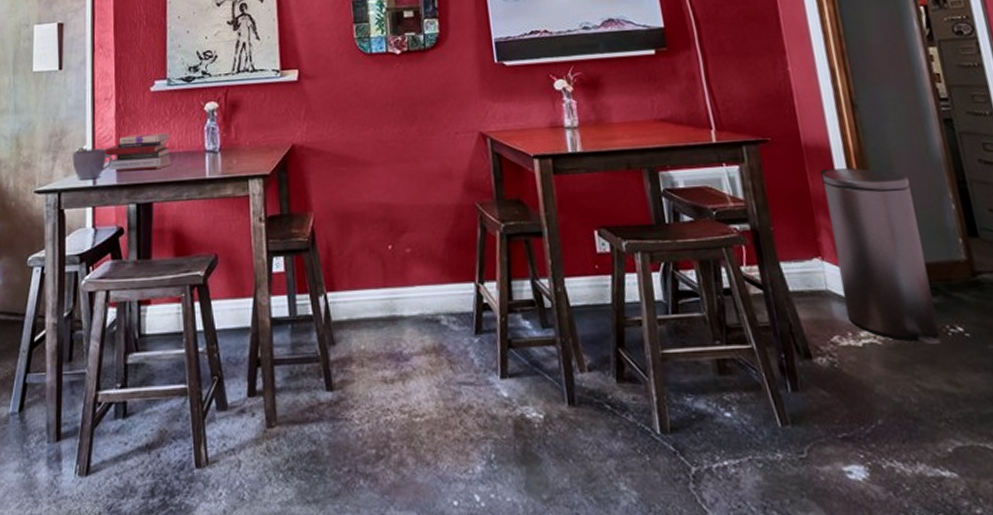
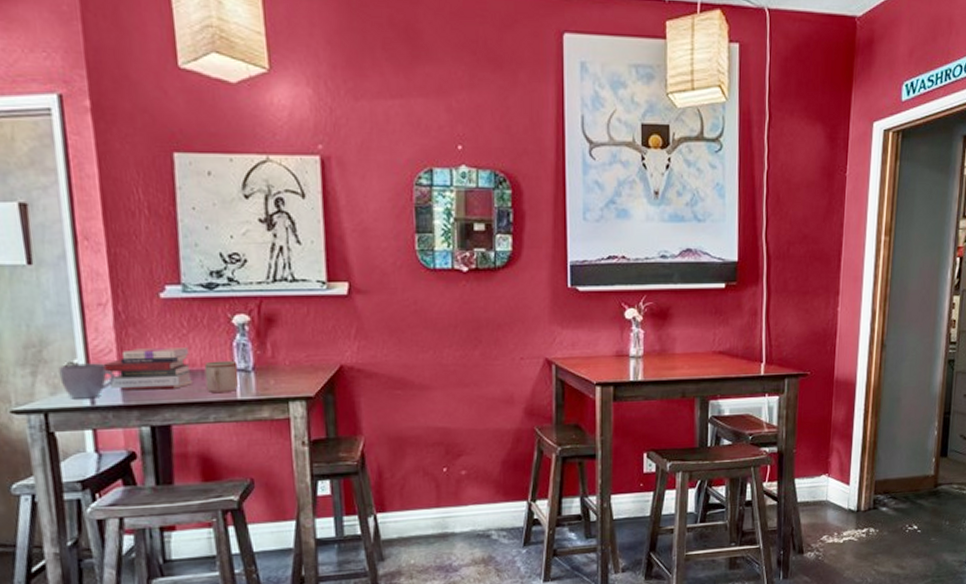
mug: none [181,143,208,173] -> present [204,360,239,394]
pedal bin: present [820,168,941,345] -> none [837,400,910,540]

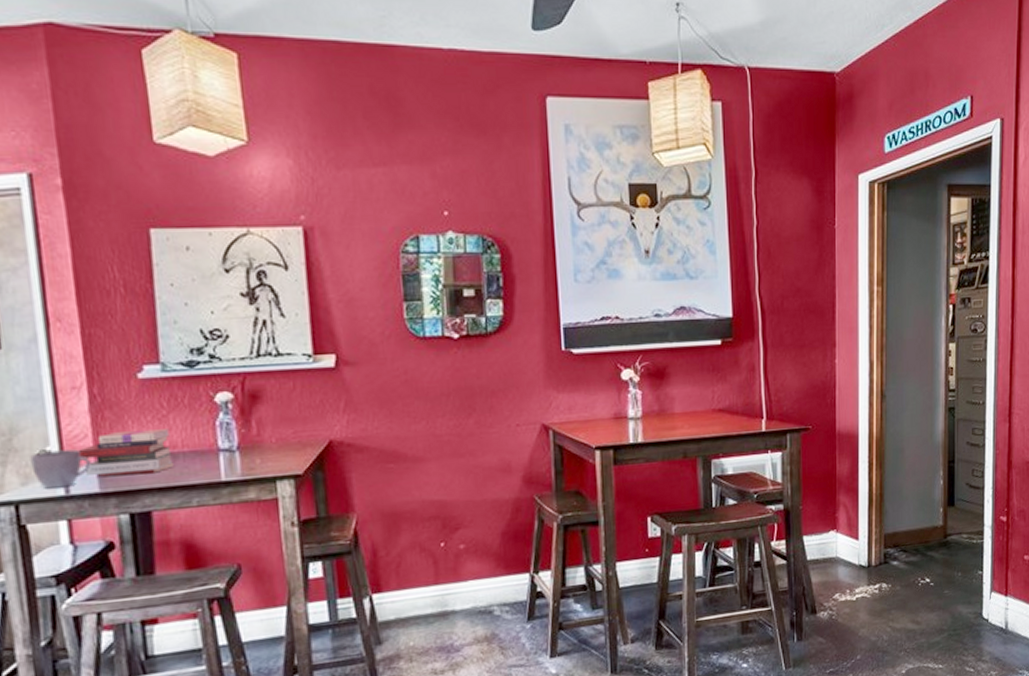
mug: present [204,360,239,394] -> none [186,440,223,476]

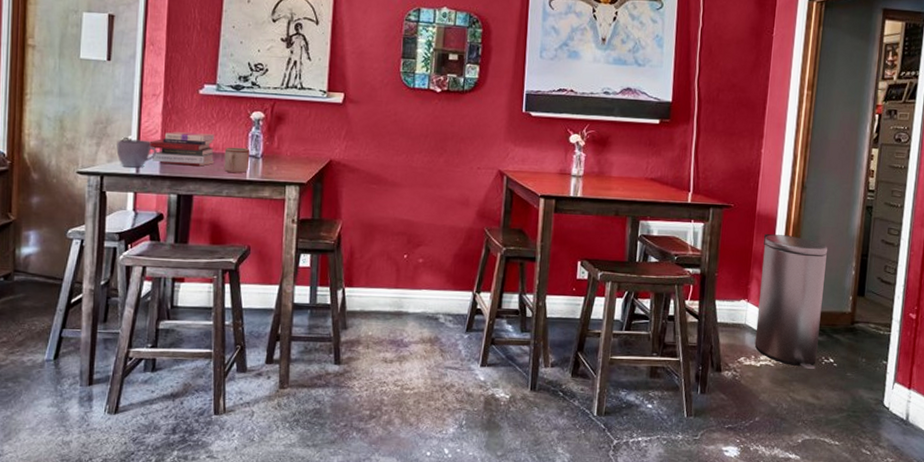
mug: none [186,440,223,476] -> present [224,147,250,174]
pedal bin: none [847,451,914,595] -> present [754,234,828,370]

